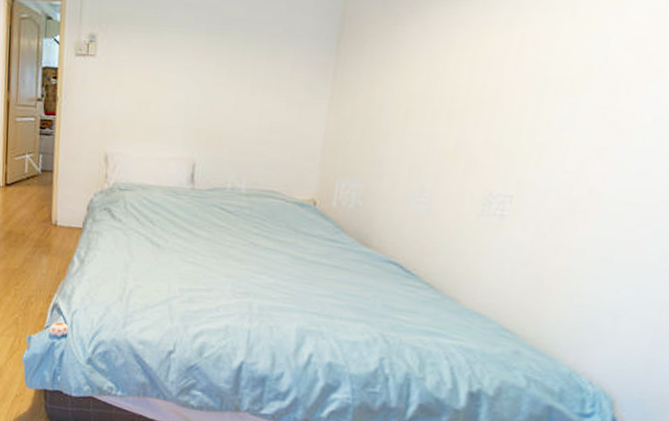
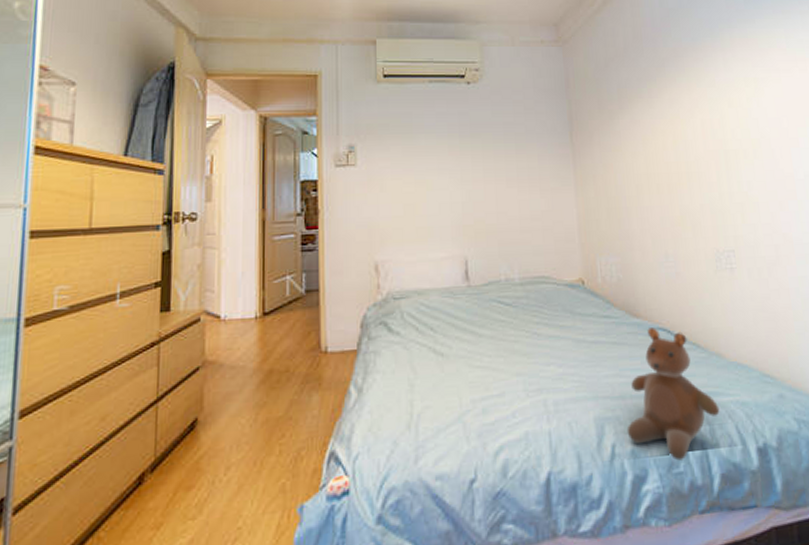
teddy bear: none [327,259,438,383] -> present [626,327,720,461]

